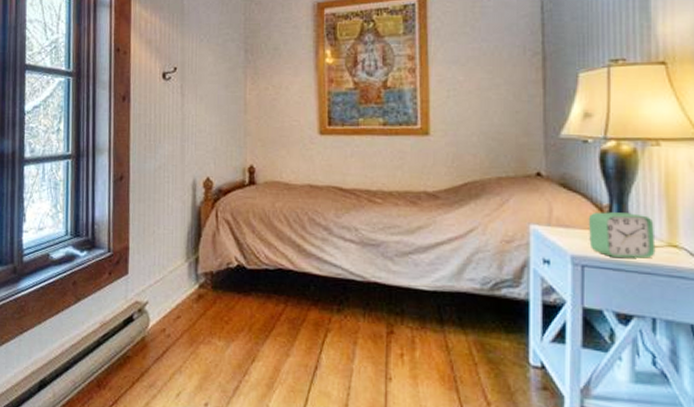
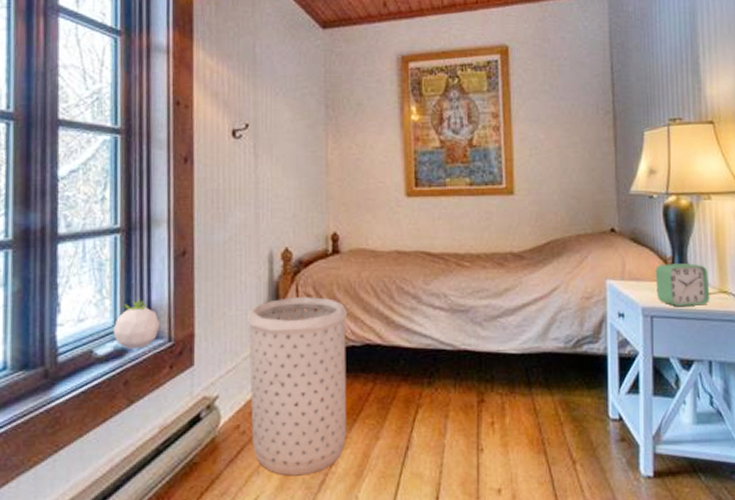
succulent plant: none [64,213,102,257] -> present [112,298,160,351]
laundry basket: none [172,221,262,380] -> present [246,297,348,476]

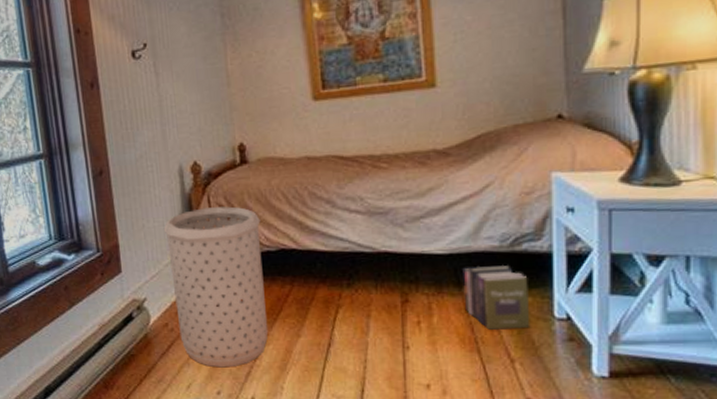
succulent plant: present [112,298,160,351] -> none [49,215,89,261]
books: none [533,365,590,432] -> present [462,264,531,331]
alarm clock: present [655,263,710,307] -> none [615,147,690,198]

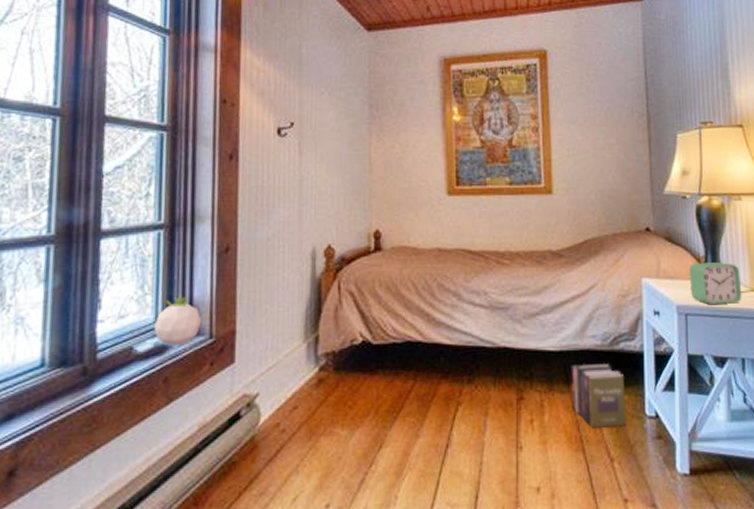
succulent plant: none [49,215,89,261] -> present [153,294,202,347]
laundry basket: present [163,206,268,368] -> none [288,294,389,475]
alarm clock: none [615,147,690,198] -> present [689,262,742,305]

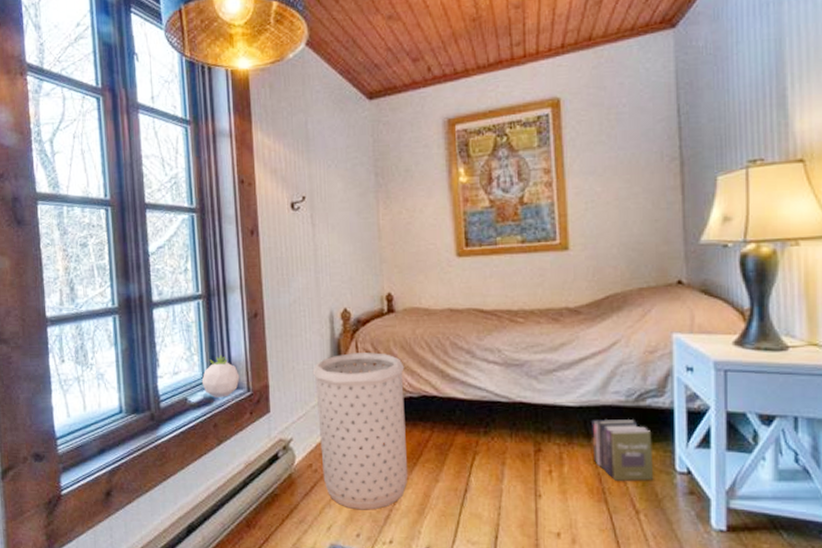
laundry basket: none [288,294,389,475] -> present [312,352,408,510]
alarm clock: present [689,262,742,305] -> none [729,315,796,361]

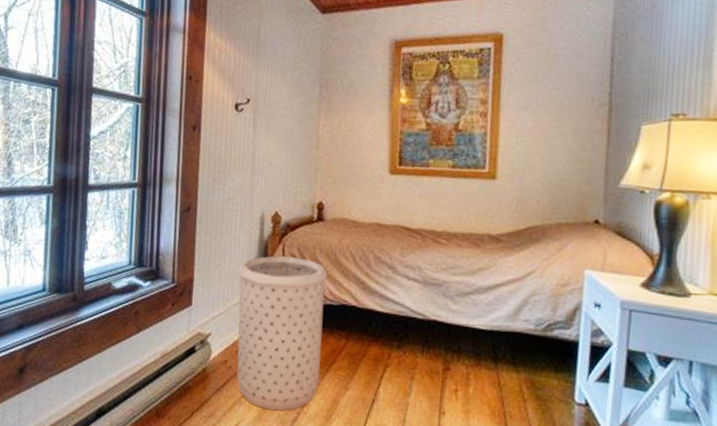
succulent plant: present [201,354,240,399] -> none [127,244,166,287]
books: present [591,418,654,482] -> none [498,344,556,409]

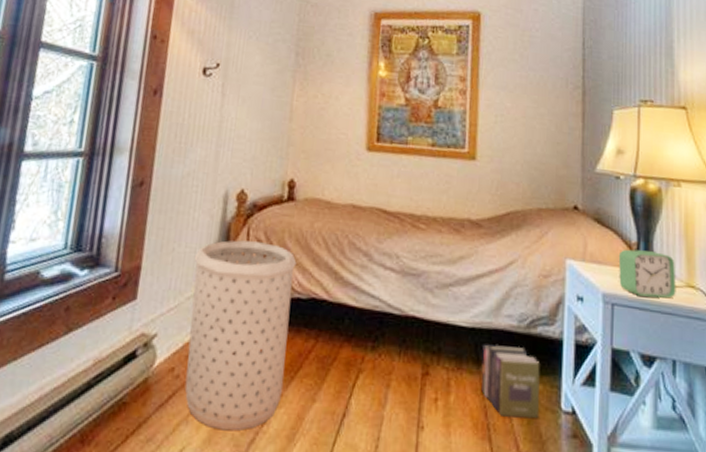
books: none [498,344,556,409] -> present [481,344,540,419]
alarm clock: none [638,259,699,305] -> present [618,249,676,299]

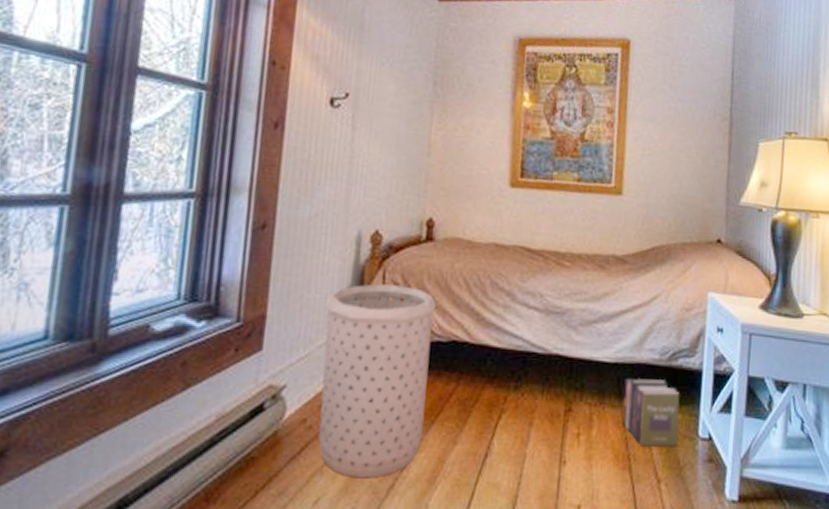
alarm clock: present [618,249,676,299] -> none [757,280,810,326]

